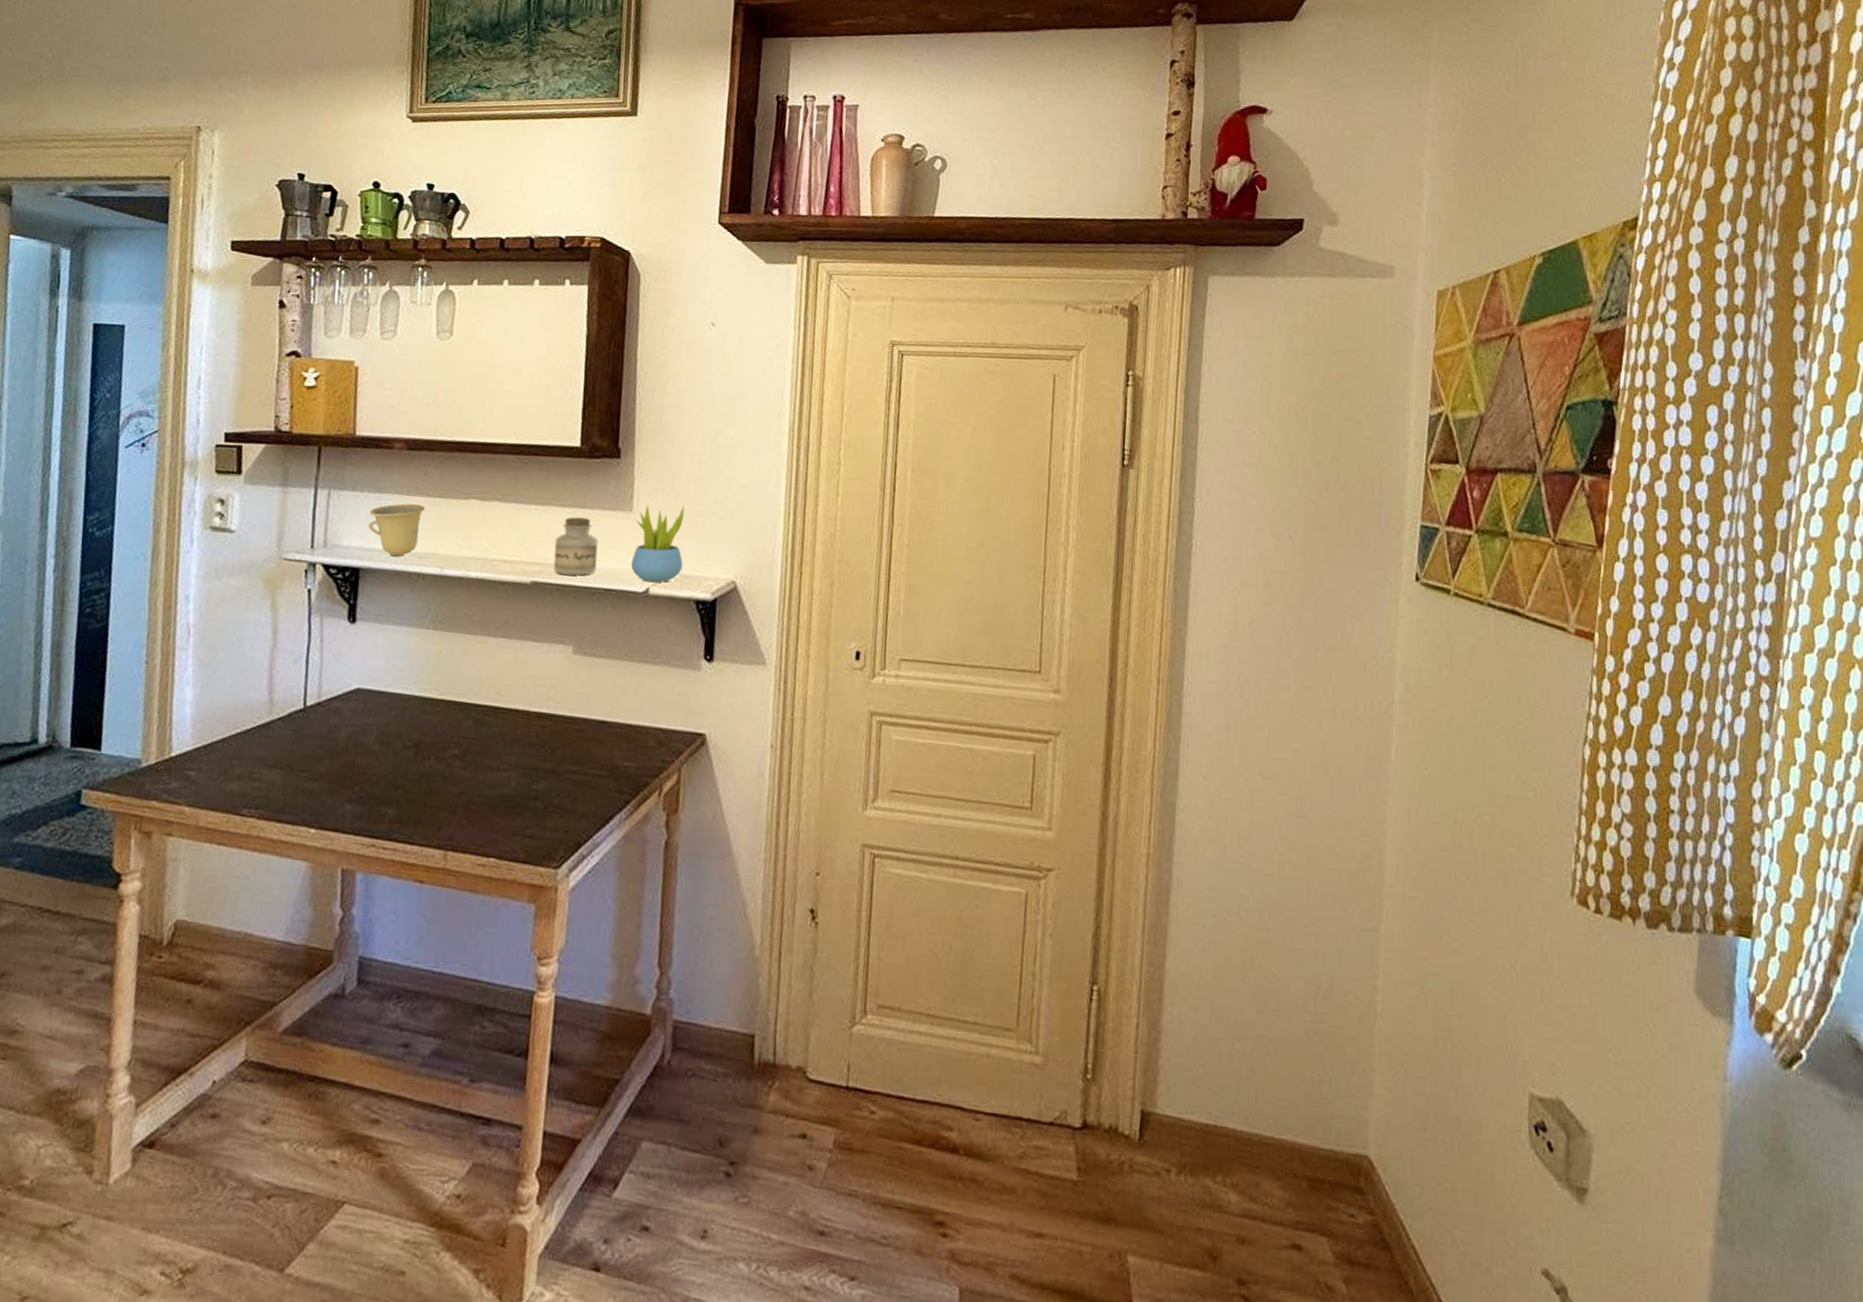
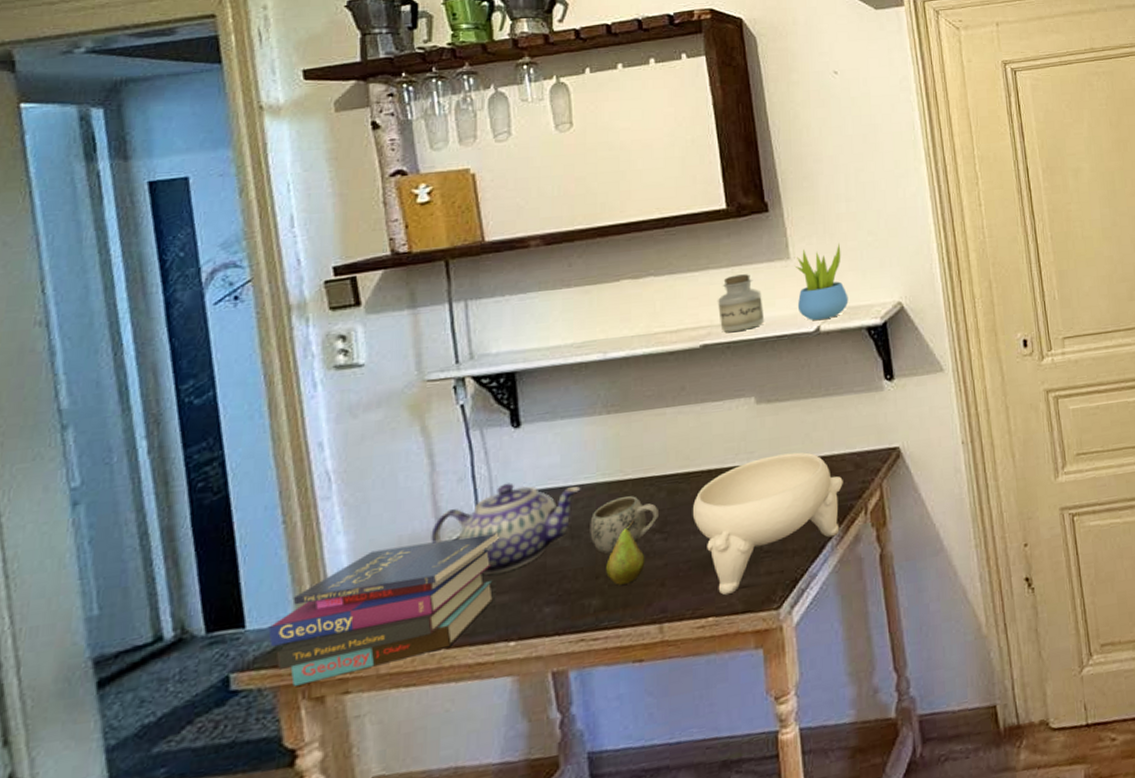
books: none [117,708,320,818] -> present [268,532,499,687]
teapot: none [261,674,398,761] -> present [431,482,581,575]
cup: present [368,503,425,556] -> none [516,296,575,352]
mug: none [398,715,464,769] -> present [590,496,660,554]
fruit: none [405,740,443,803] -> present [606,519,645,585]
bowl: none [493,710,643,841] -> present [692,452,843,596]

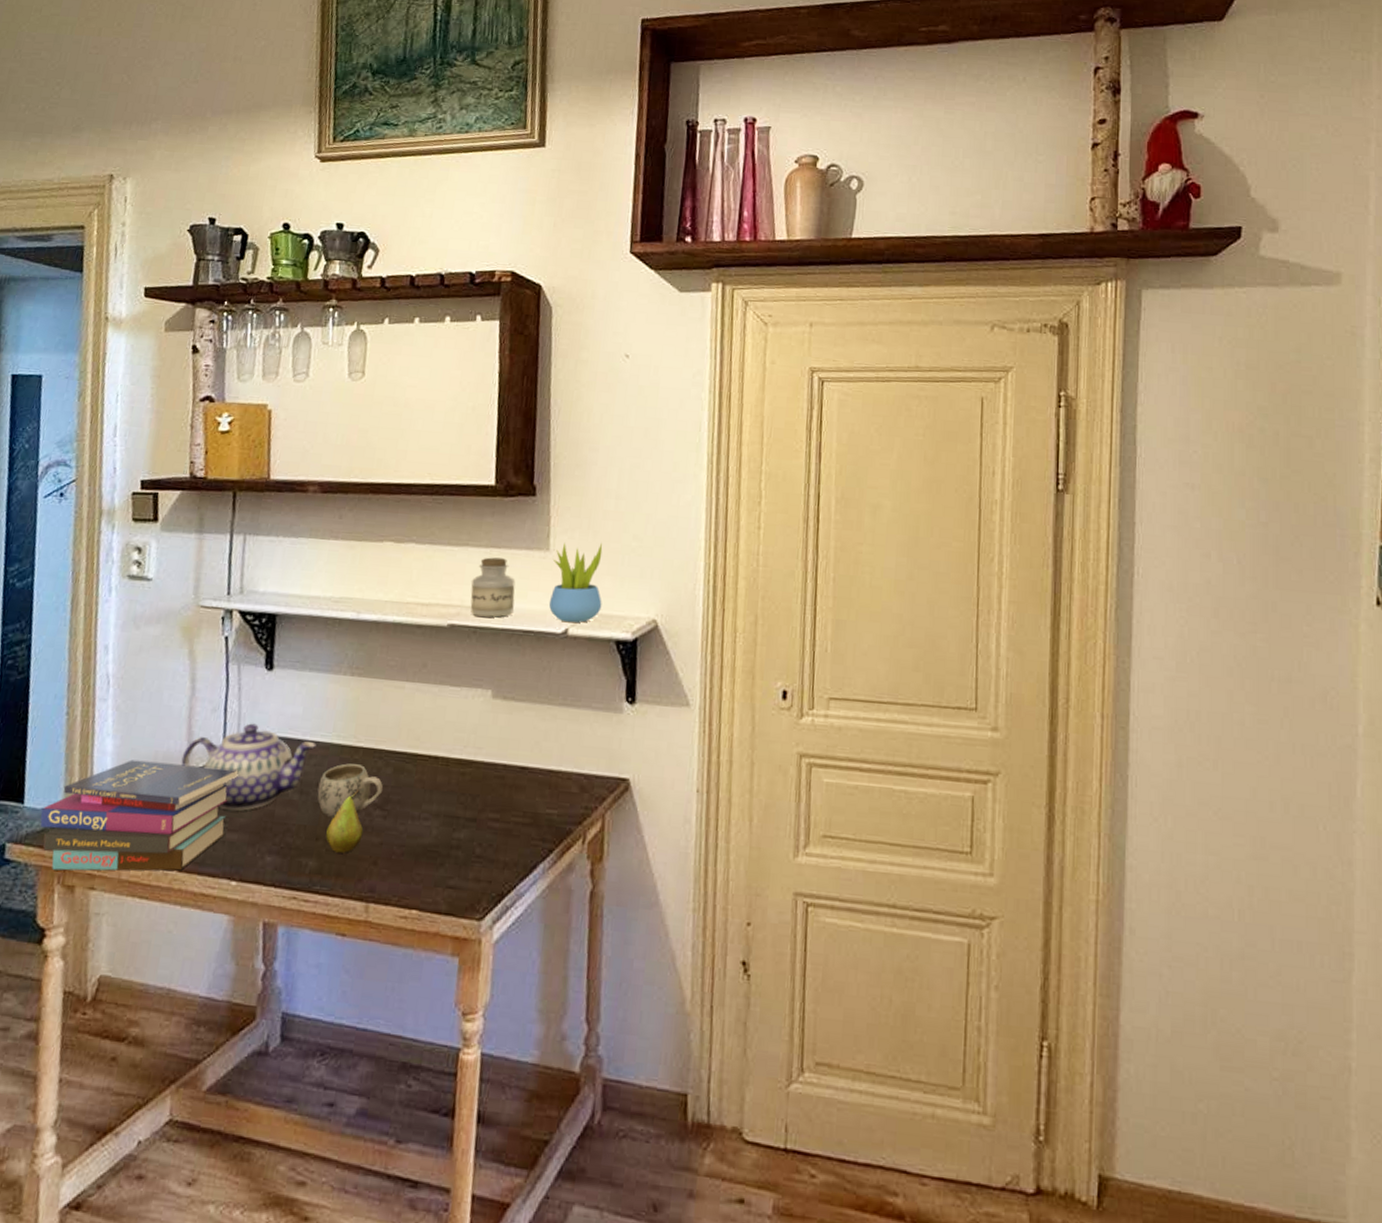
bowl: present [692,452,843,596] -> none [413,756,566,892]

